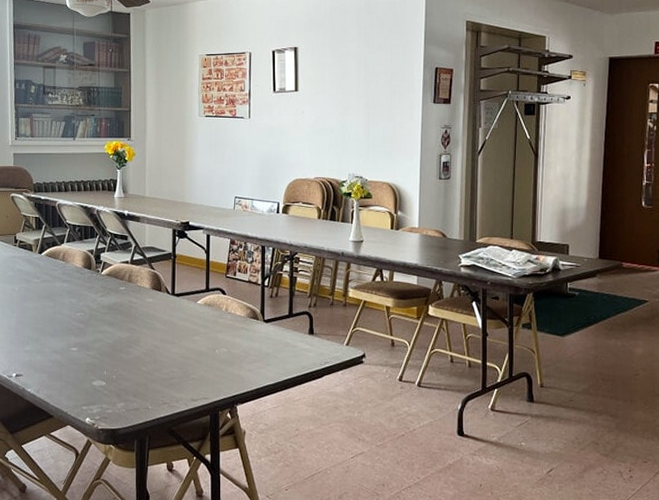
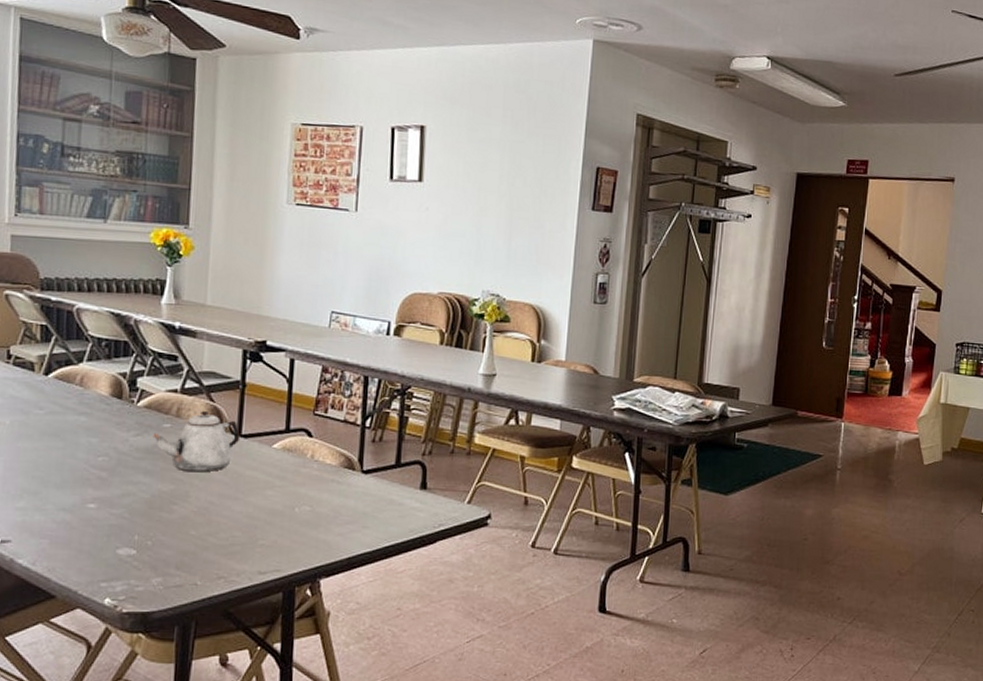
teapot: none [113,277,174,323] -> present [152,411,241,473]

